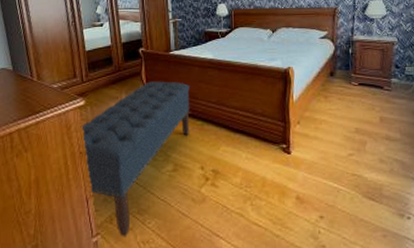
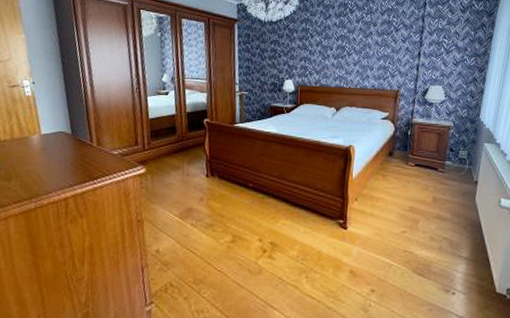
bench: present [80,81,190,237] -> none [139,152,252,307]

